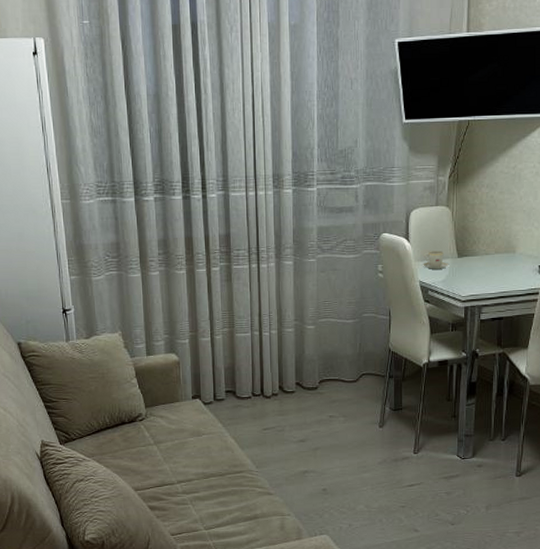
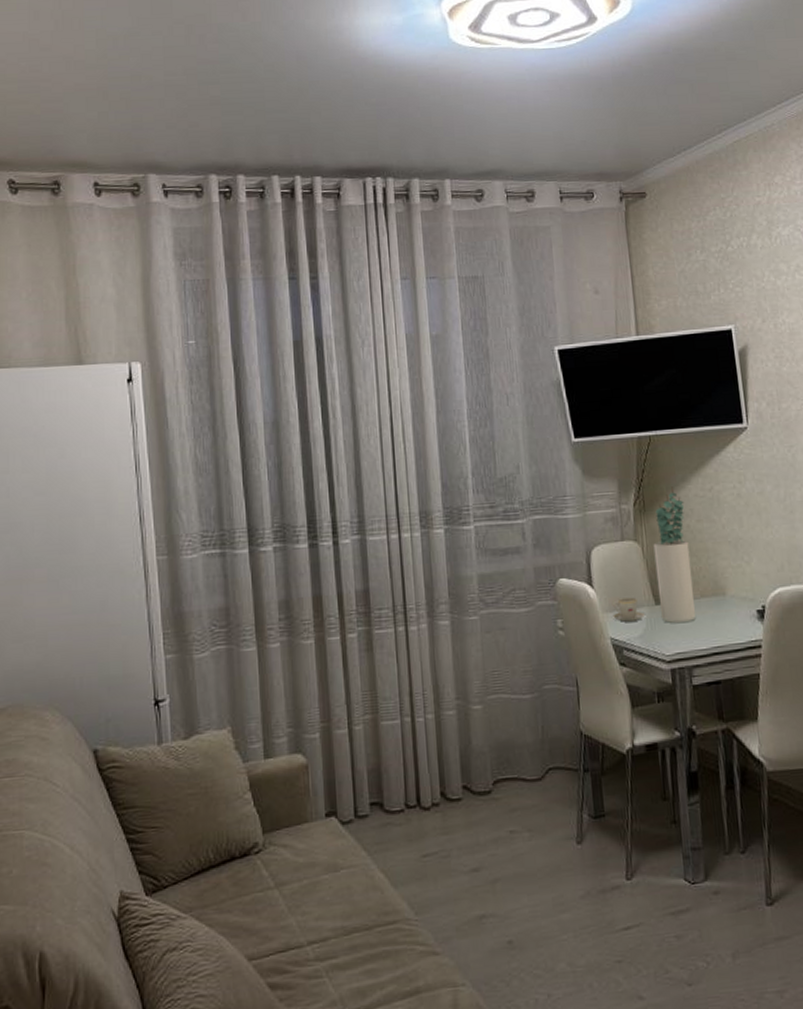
vase: none [461,164,491,273] -> present [653,487,697,624]

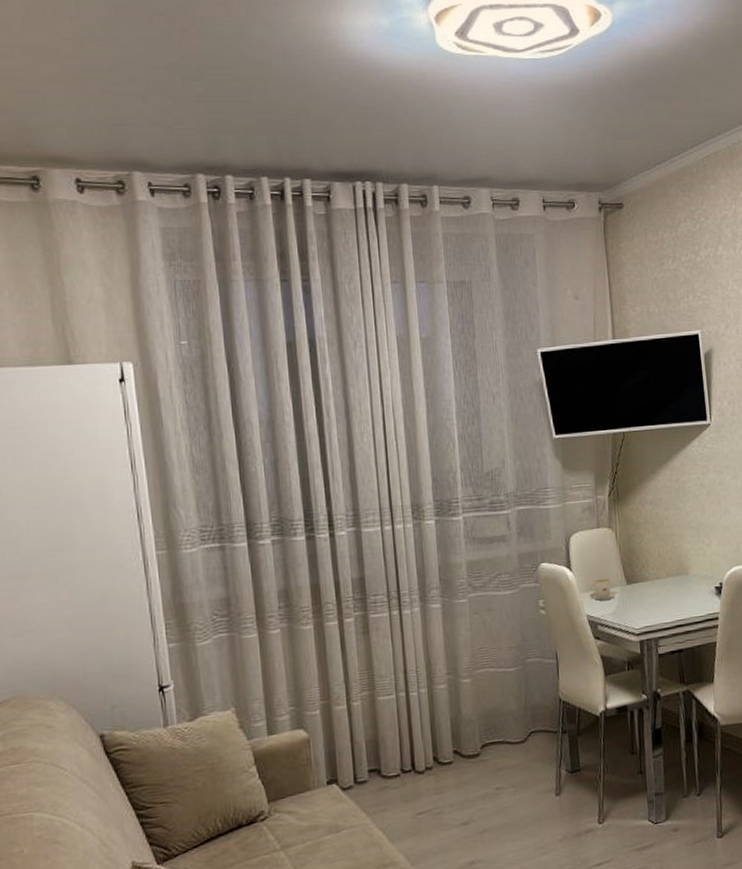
vase: present [653,487,697,624] -> none [625,478,663,601]

